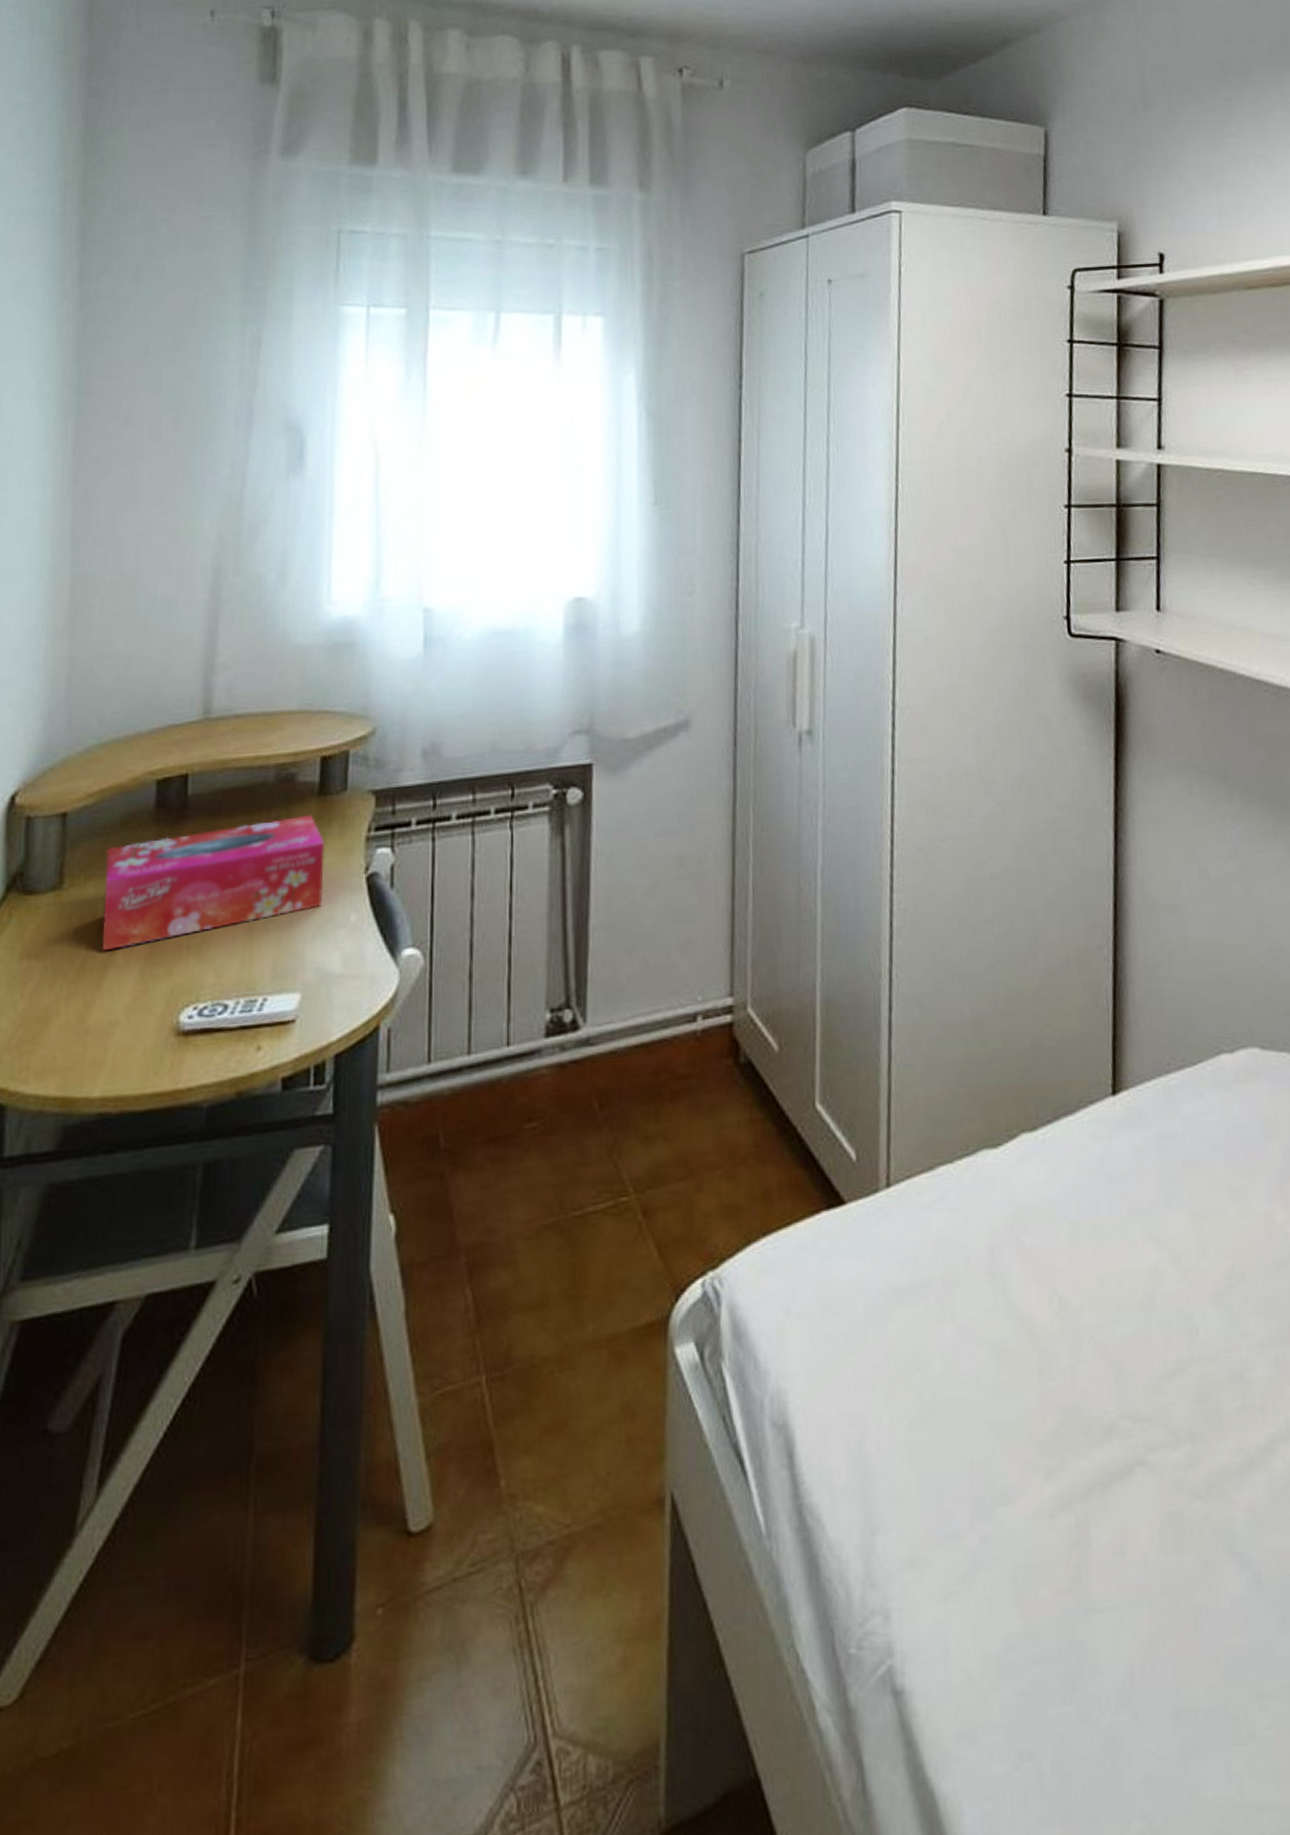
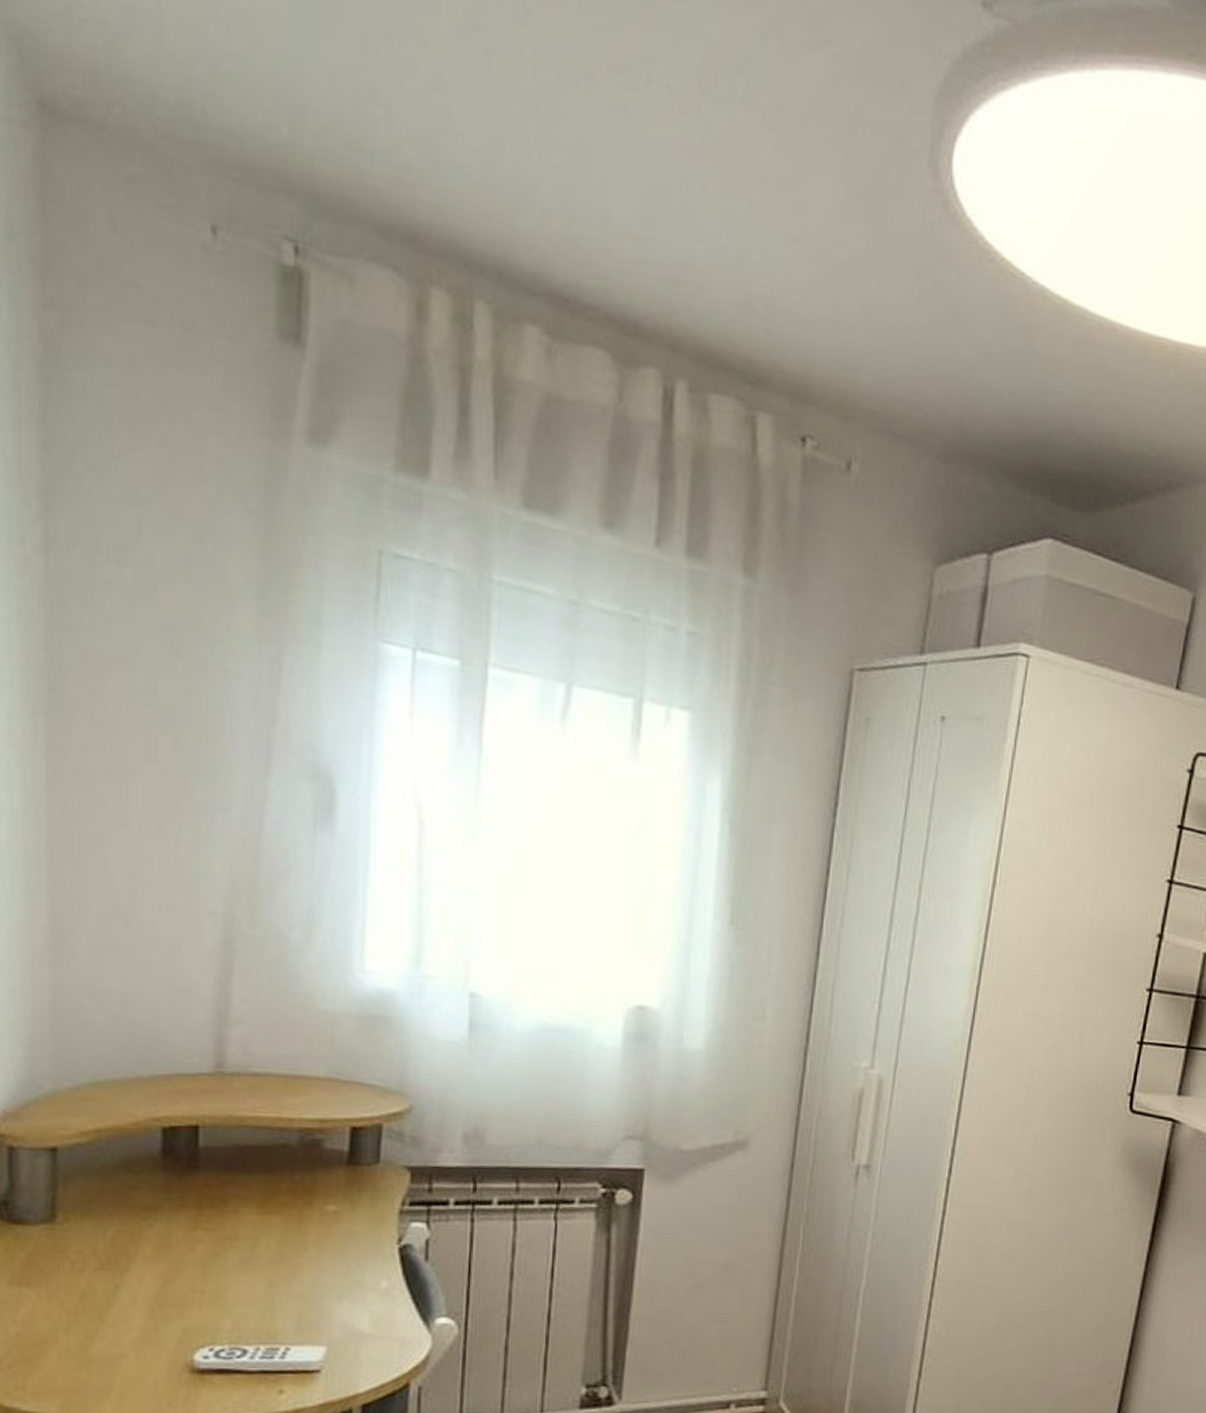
tissue box: present [102,814,325,952] -> none [103,1181,355,1288]

